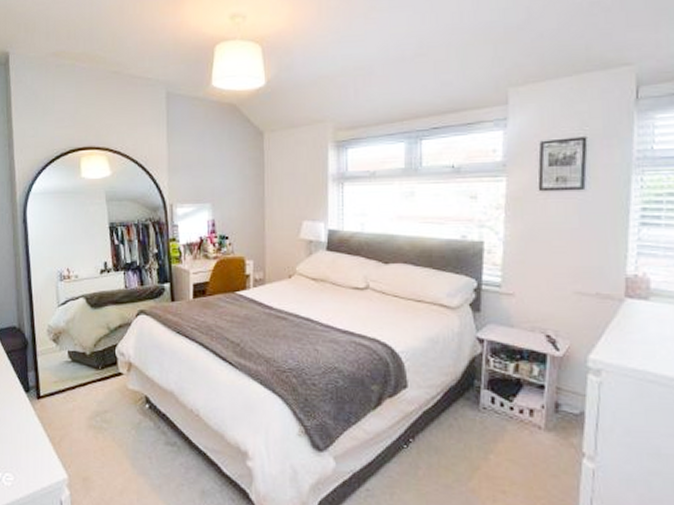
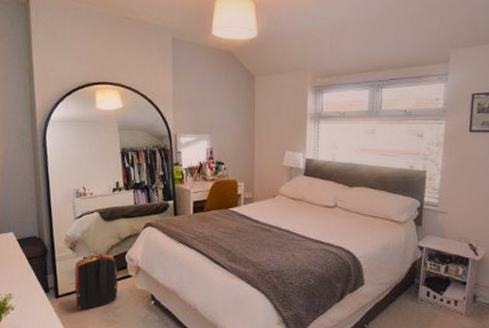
backpack: none [58,347,107,413] -> present [75,254,118,310]

